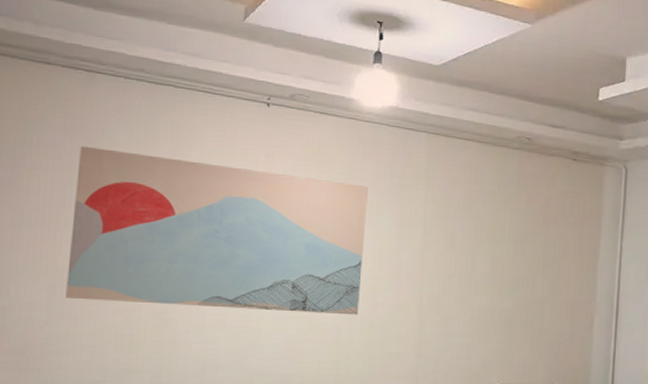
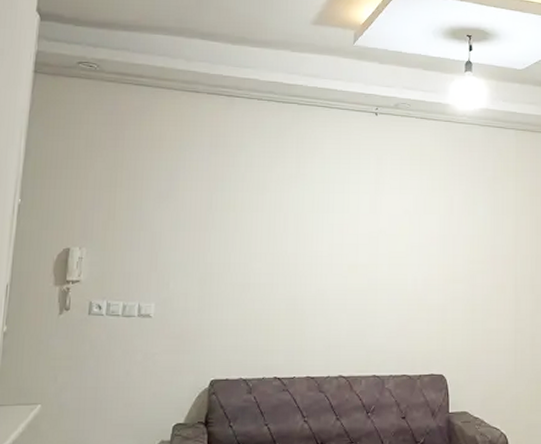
wall art: present [66,145,368,316] -> none [214,159,464,296]

